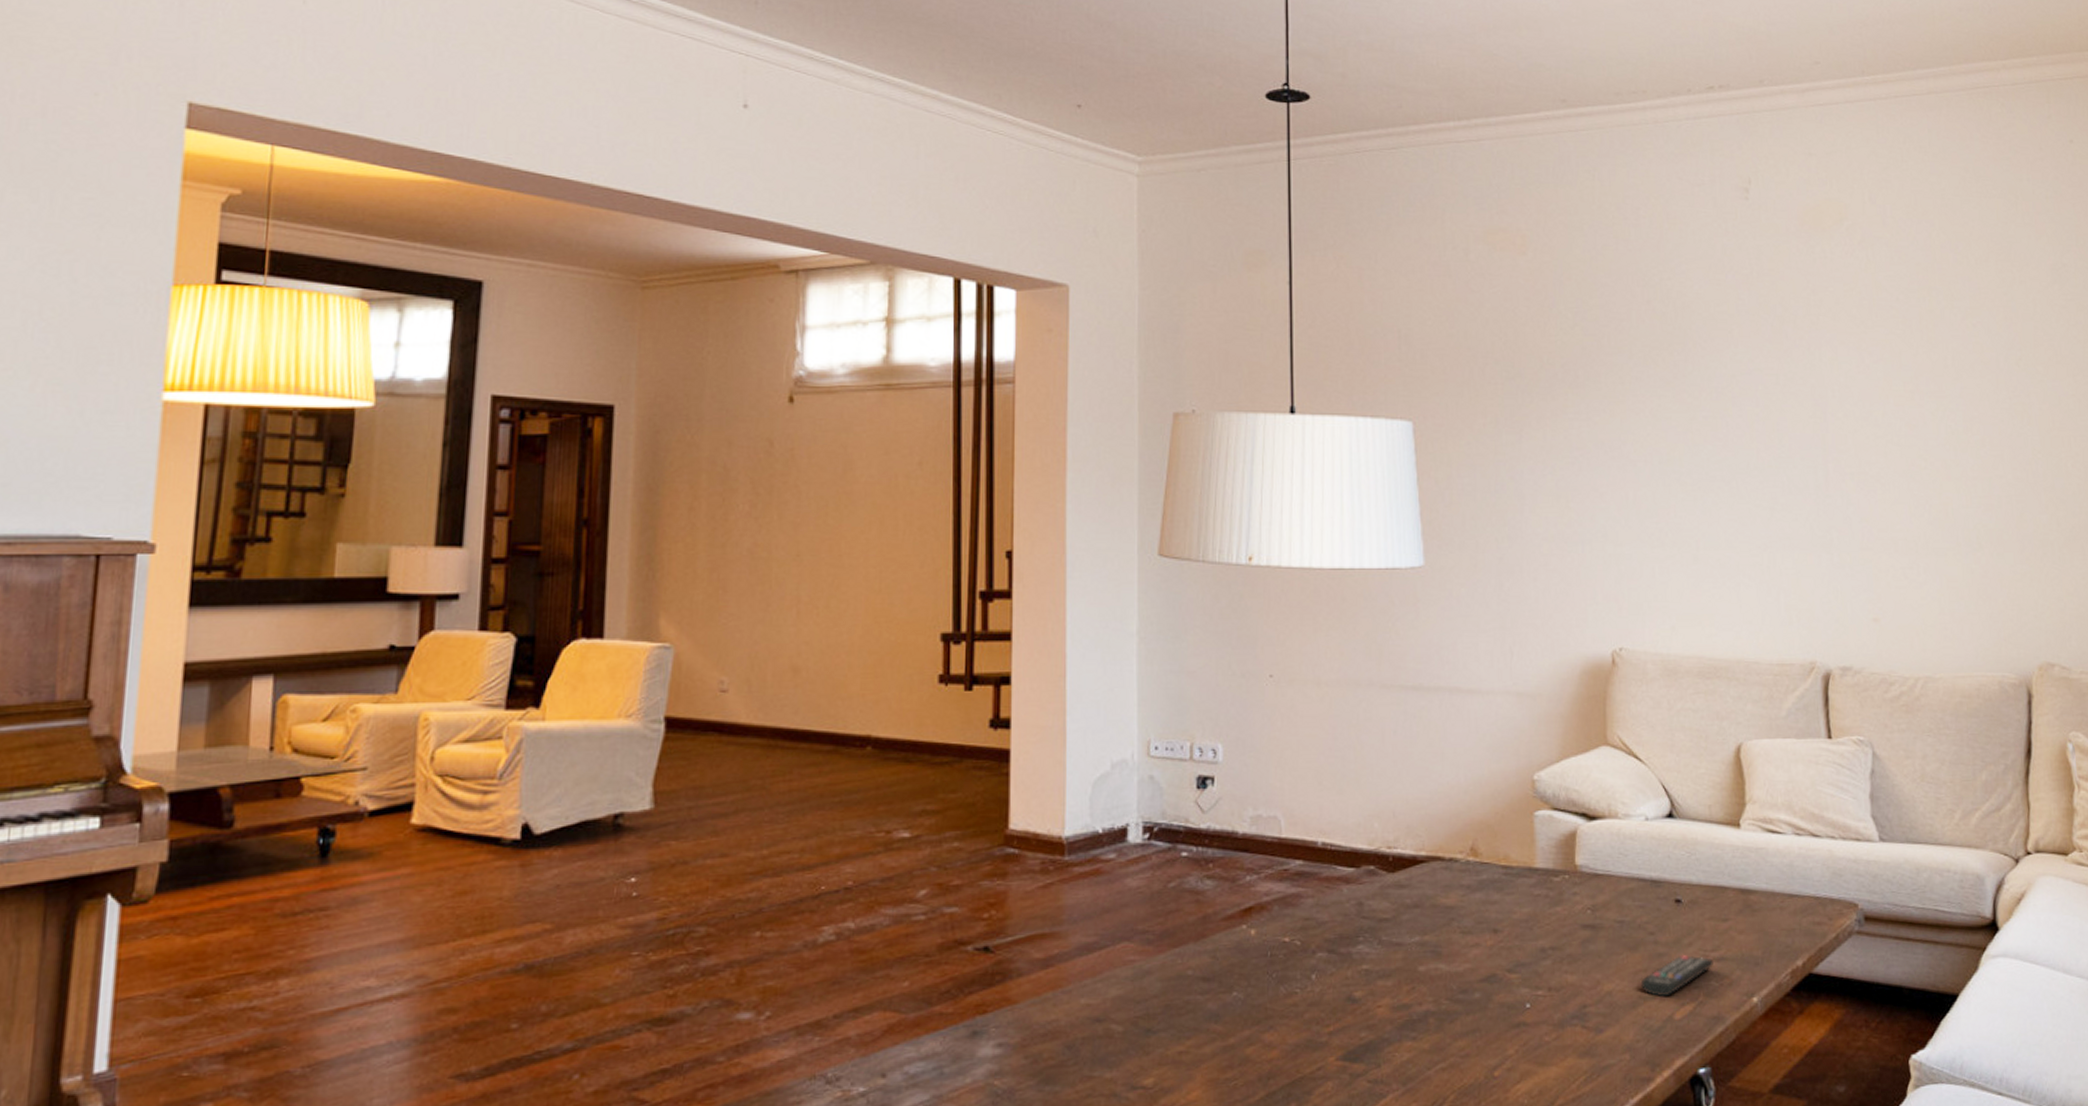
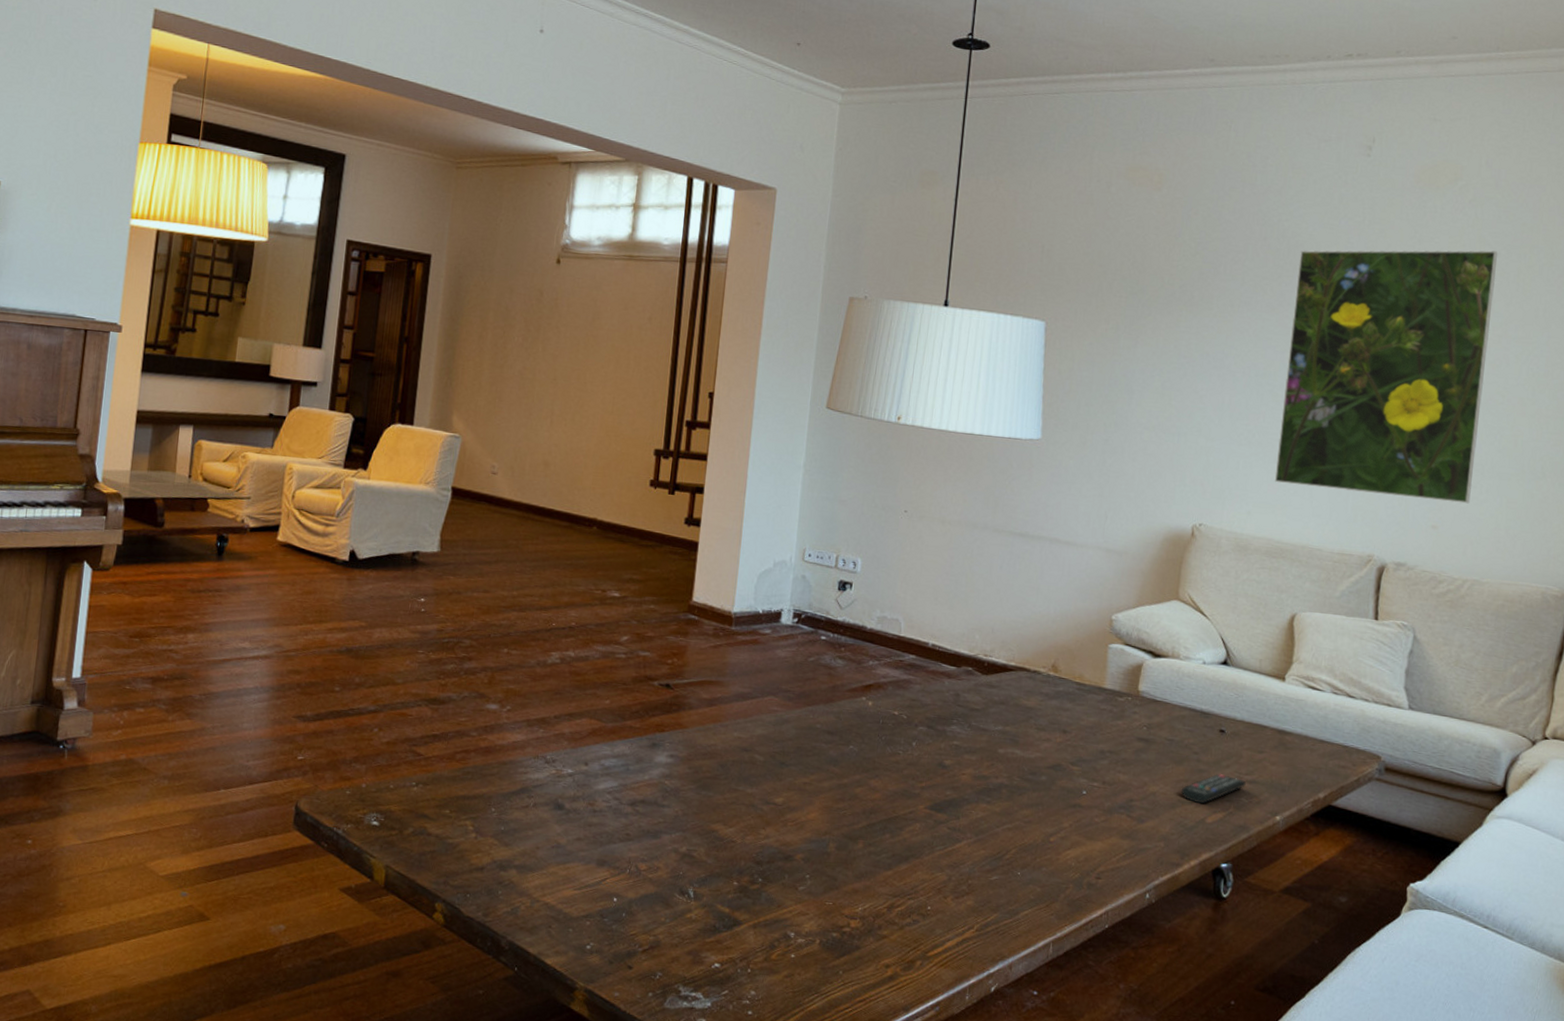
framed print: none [1688,296,1909,589] -> present [1274,250,1498,504]

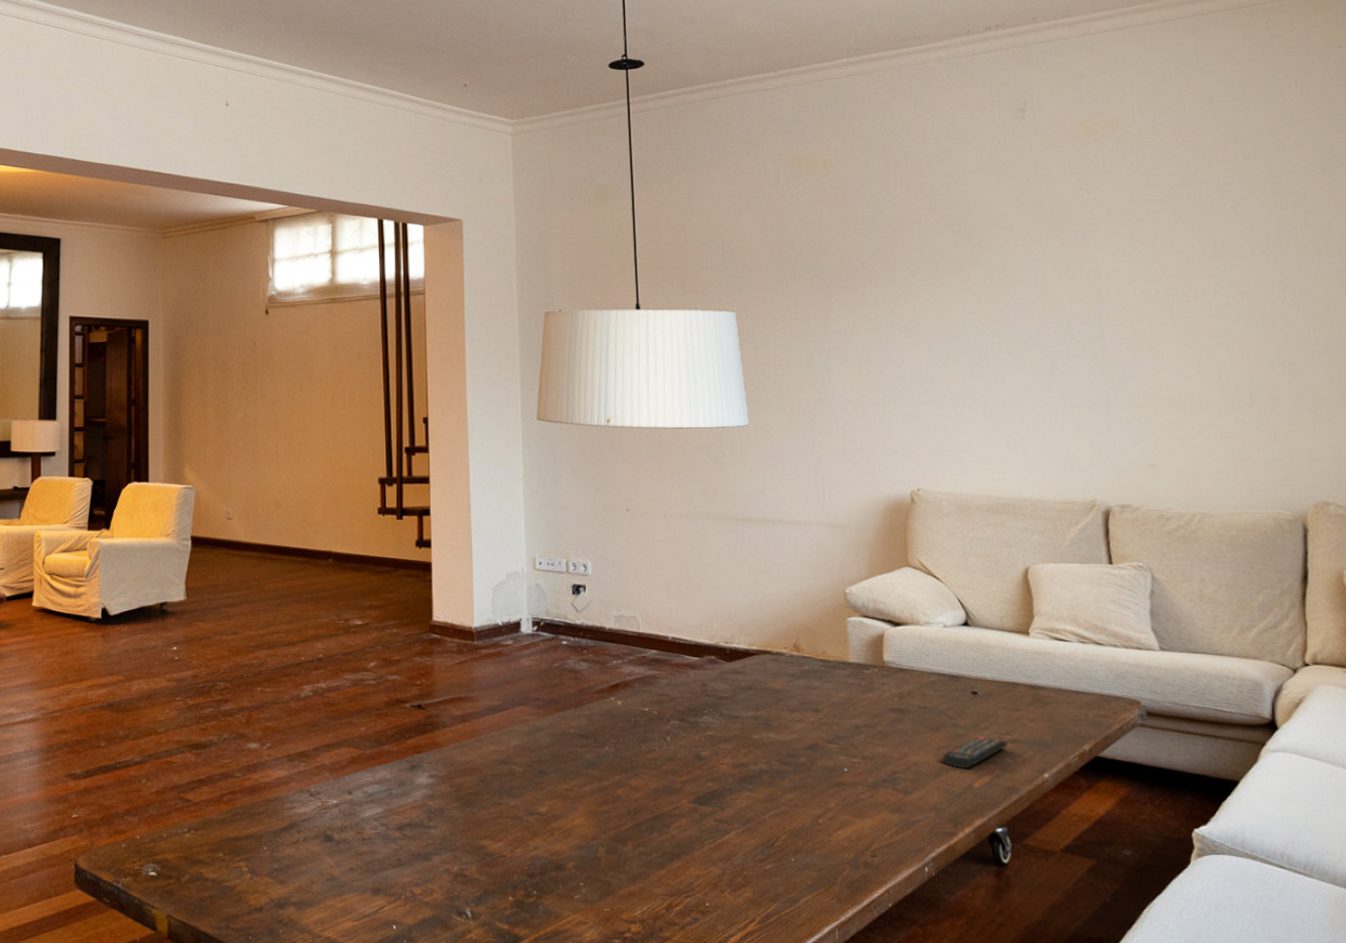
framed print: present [1274,250,1498,504] -> none [972,192,1184,440]

